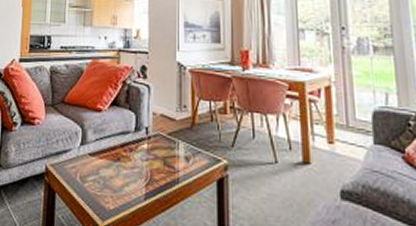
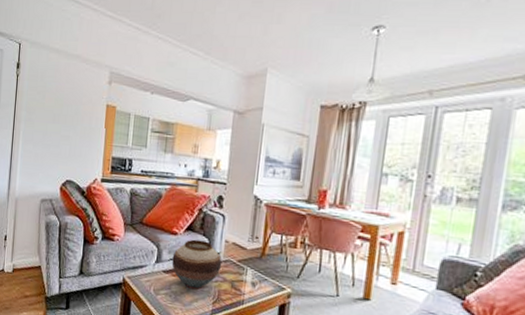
vase: none [98,115,151,171] -> present [172,239,222,289]

